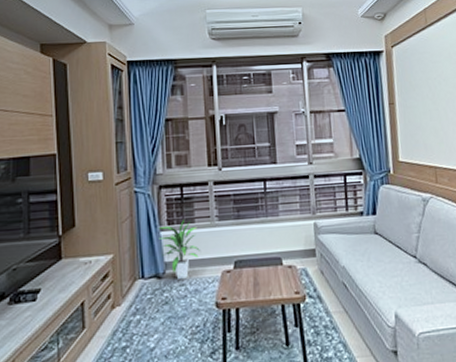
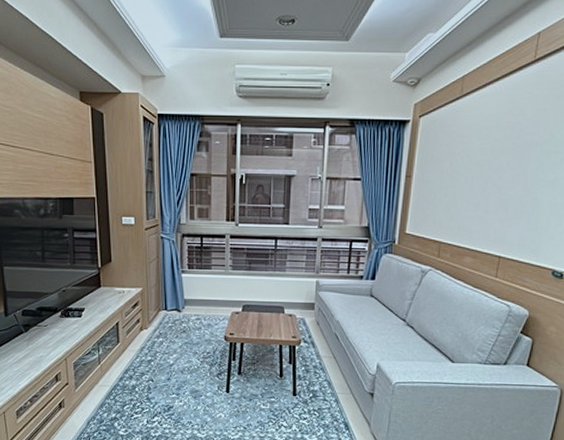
indoor plant: present [158,220,200,279] -> none [180,266,214,314]

